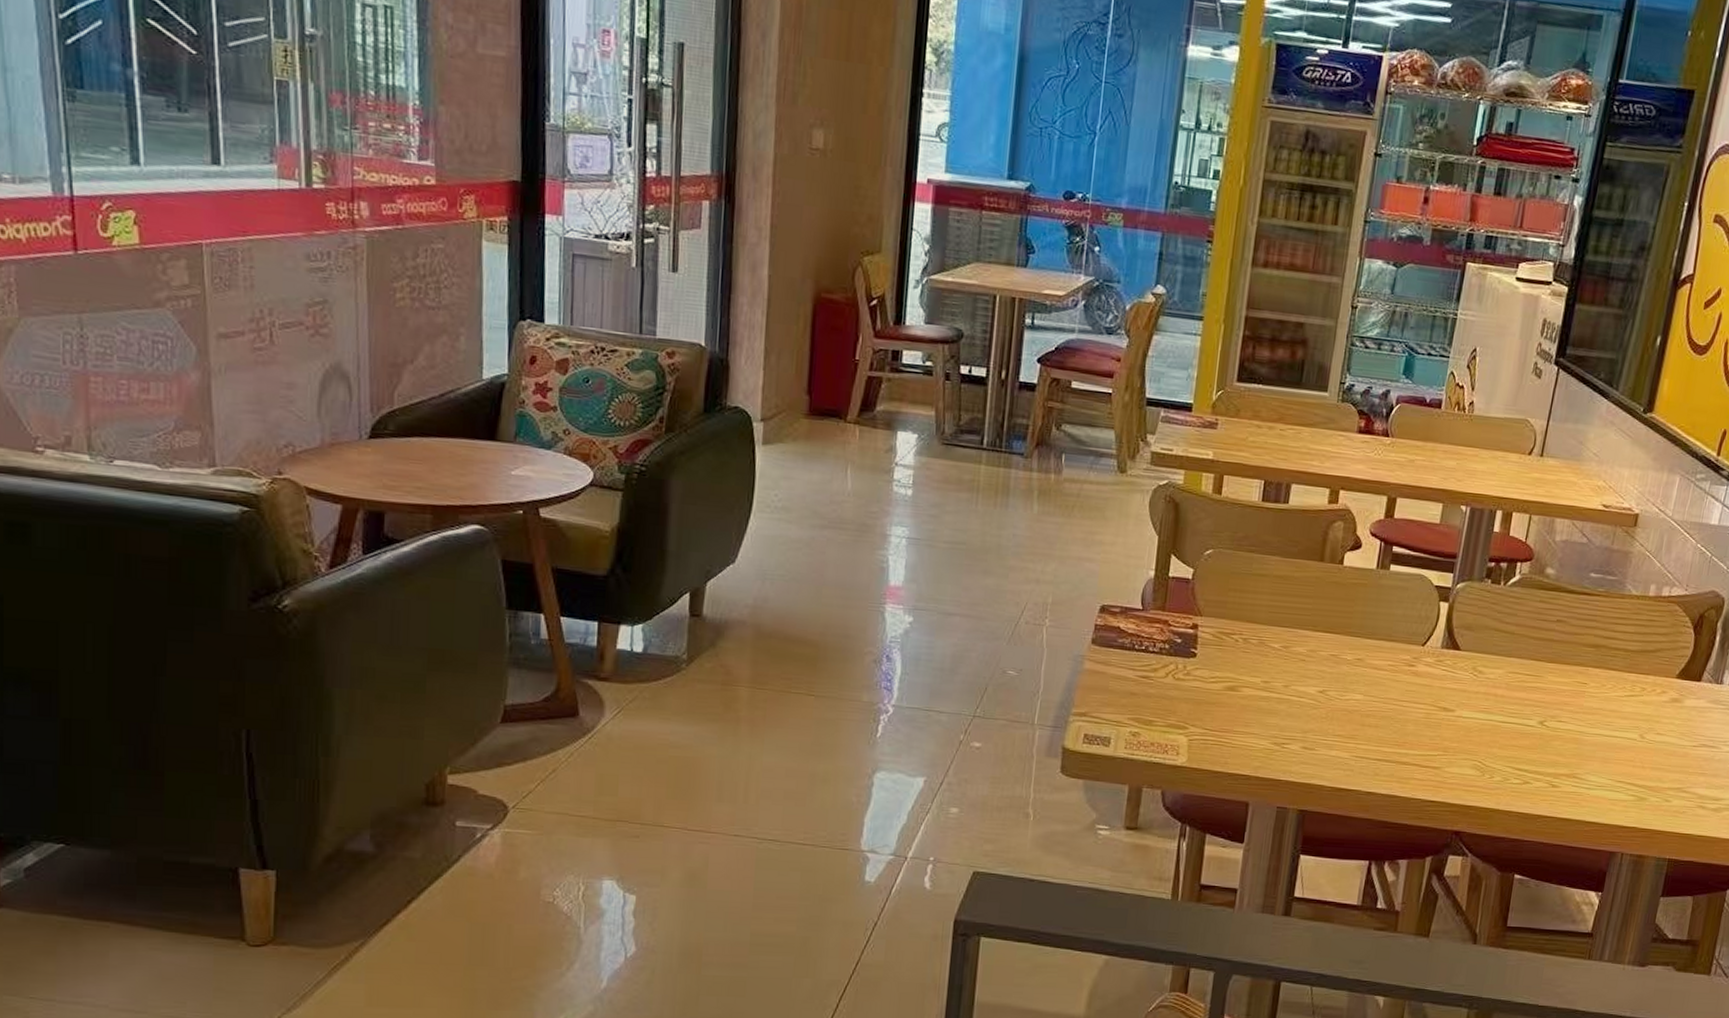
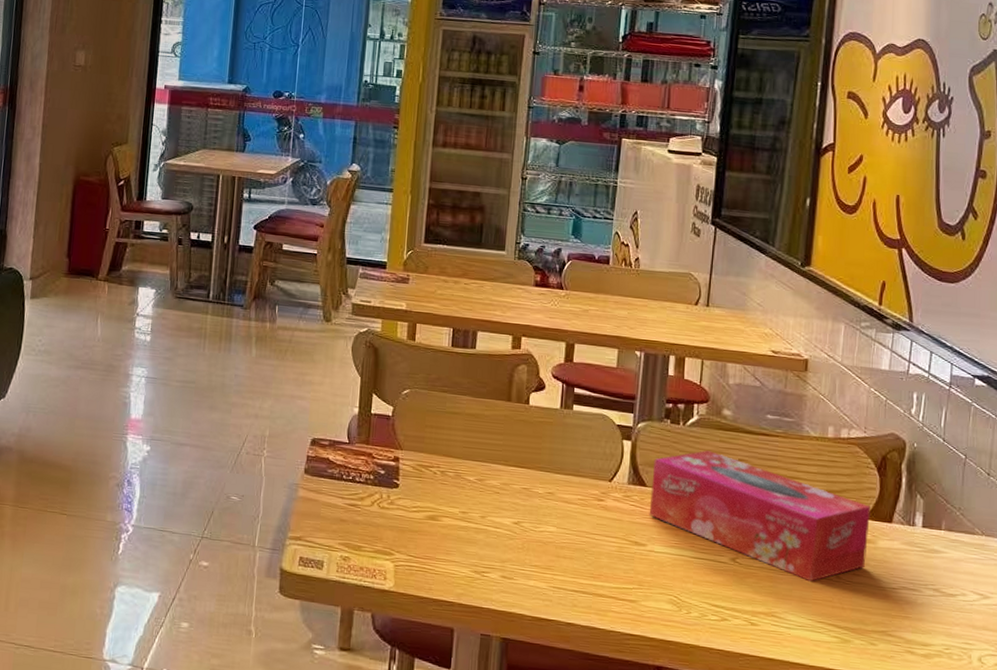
tissue box: none [1460,611,1682,743] -> present [649,450,870,582]

